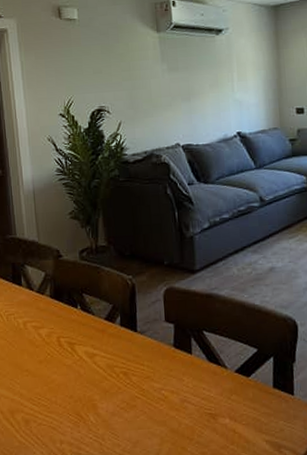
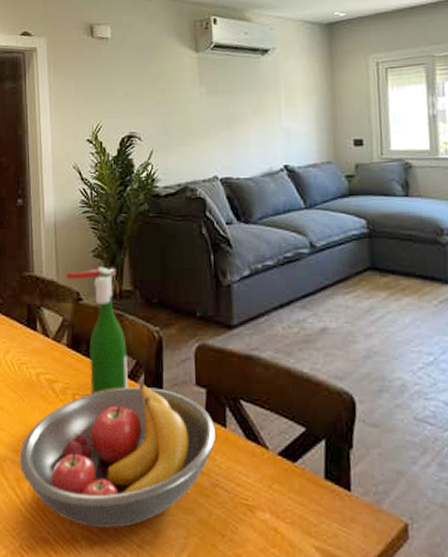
fruit bowl: none [11,322,184,445] -> present [19,382,216,528]
wine bottle: none [46,227,107,336] -> present [66,267,128,395]

